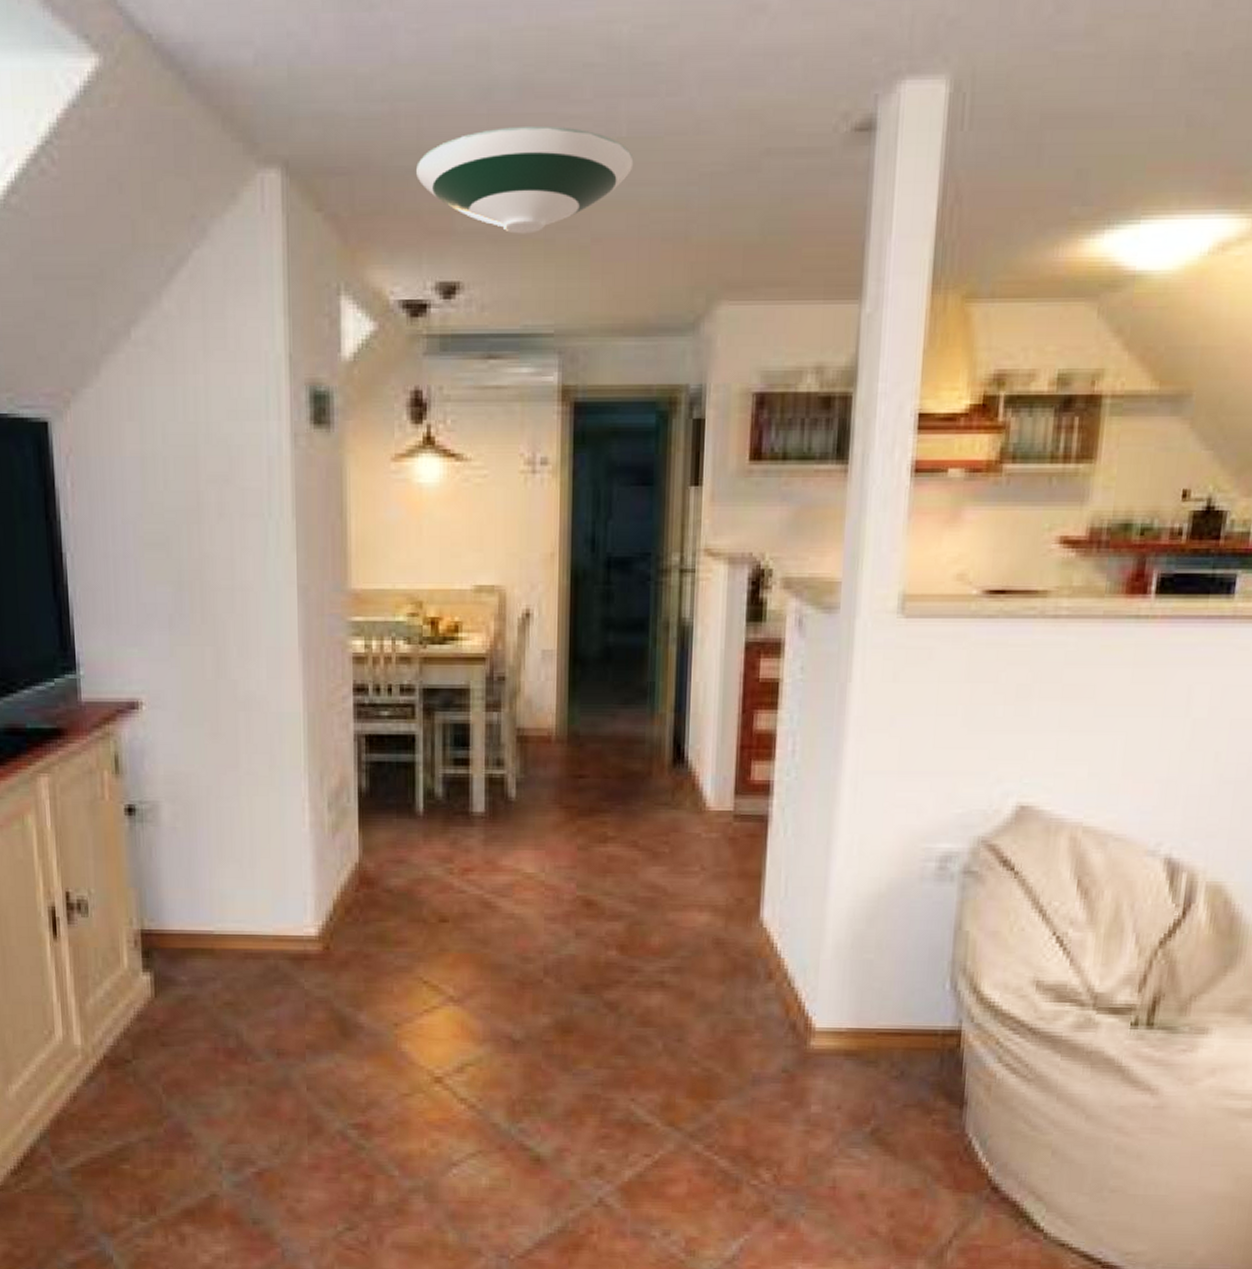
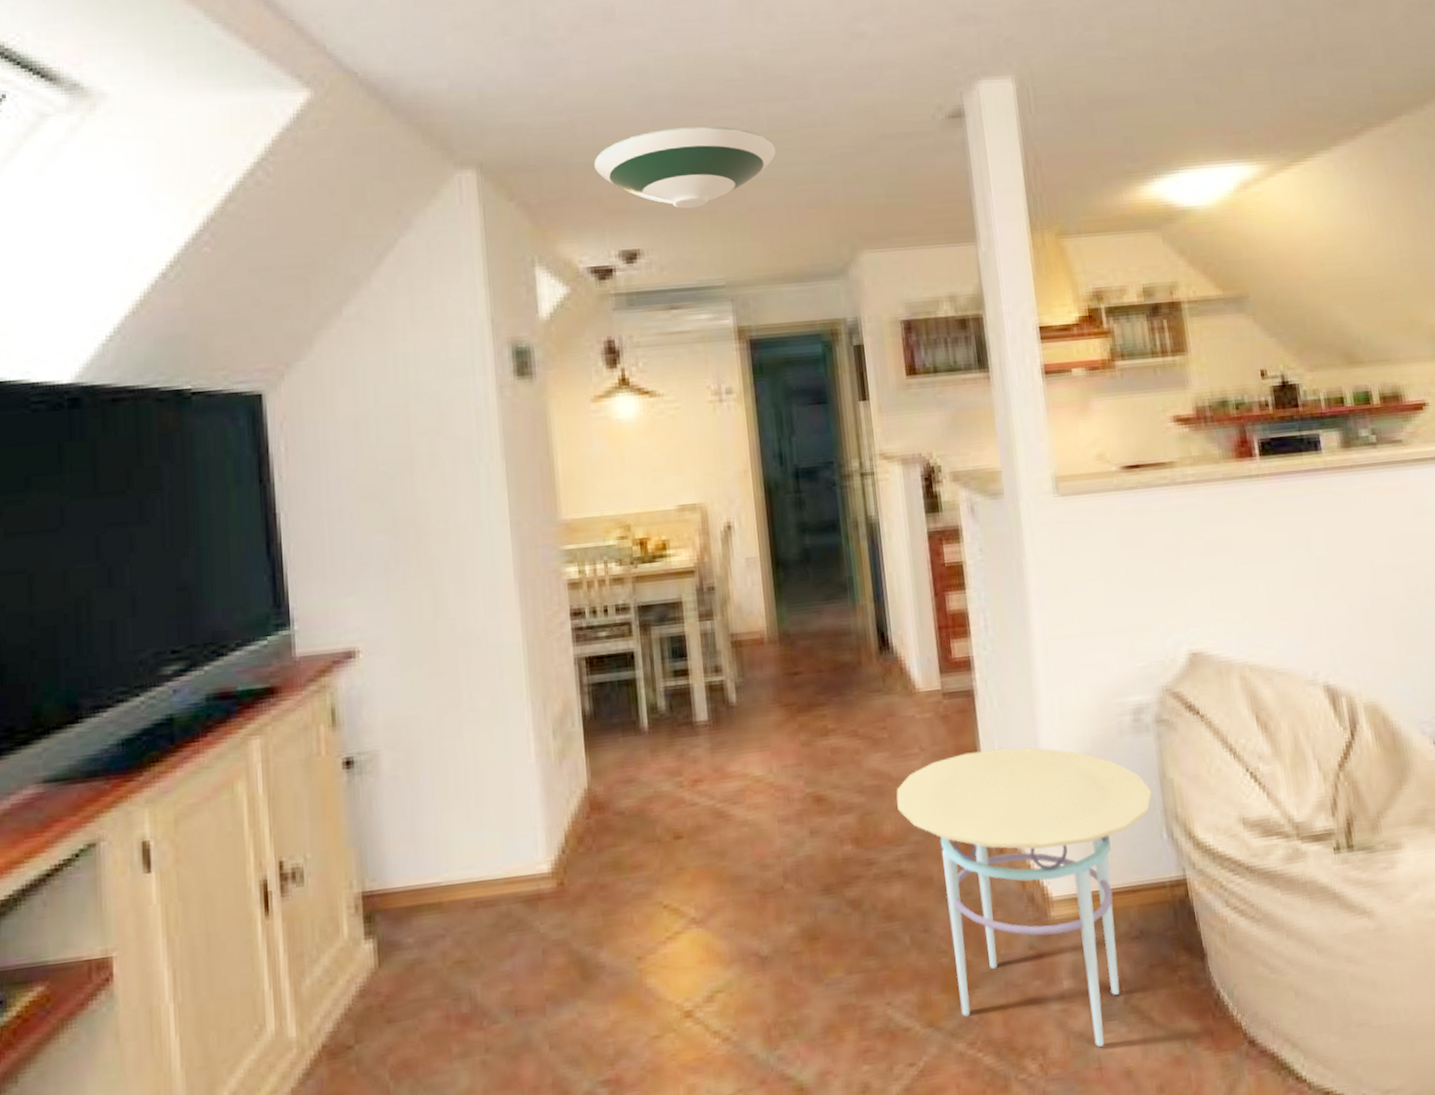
side table: none [669,878,943,1169] -> present [896,747,1152,1047]

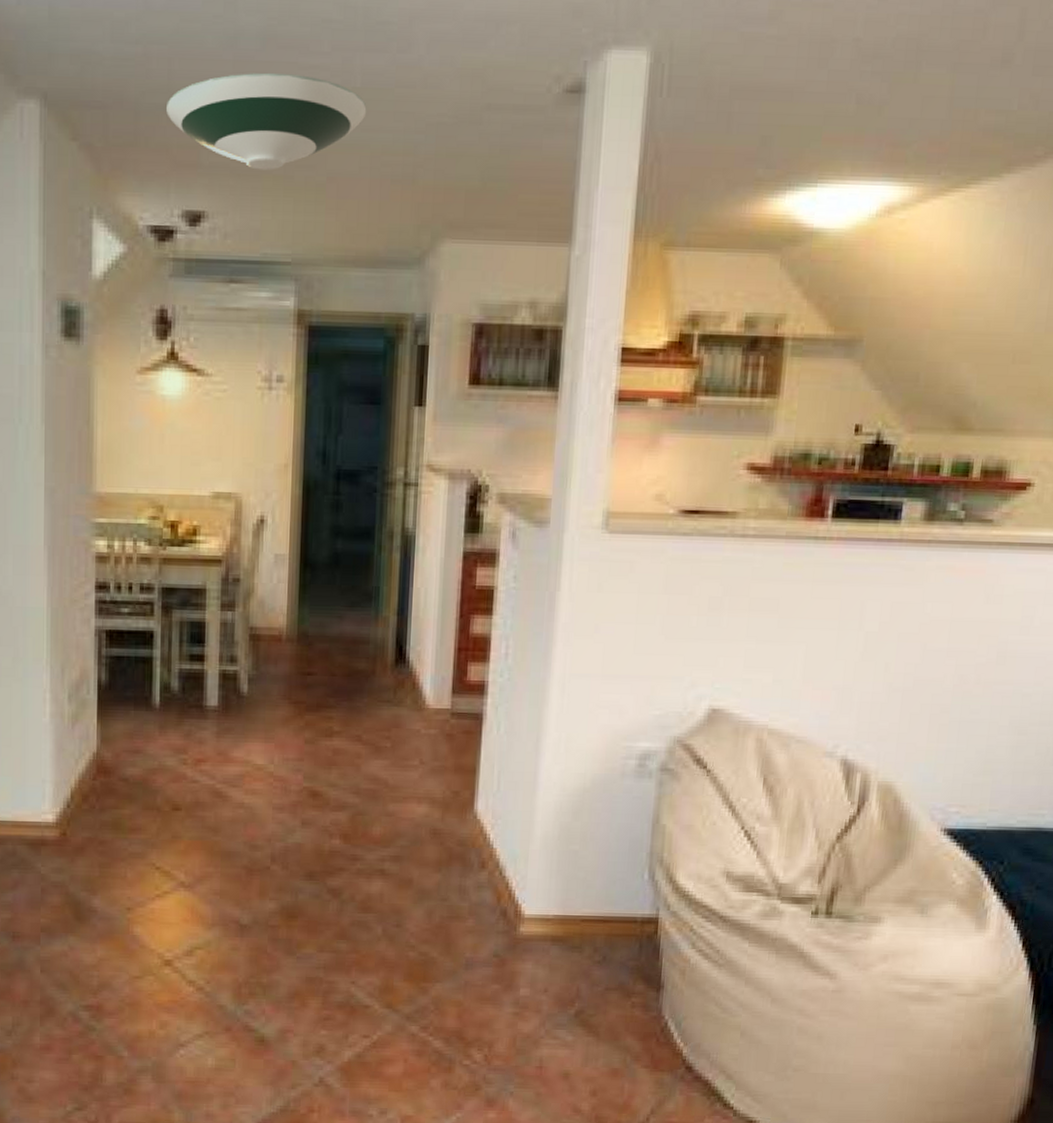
side table: present [896,747,1152,1047] -> none [389,772,642,1049]

